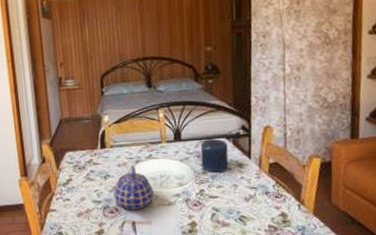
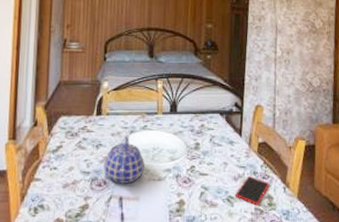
candle: present [200,139,229,173] -> none [194,114,221,149]
smartphone: none [248,195,283,224] -> present [235,175,270,206]

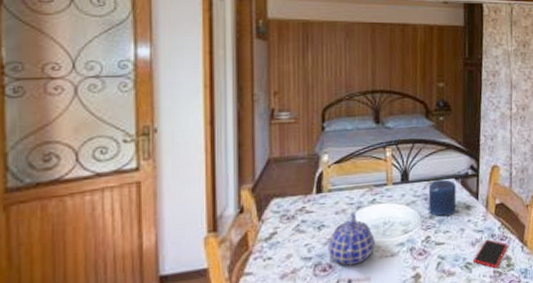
candle: none [194,114,221,149] -> present [428,179,457,217]

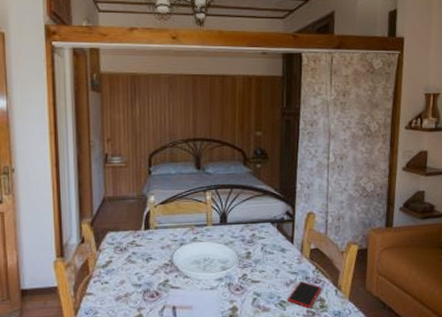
teapot: present [328,211,375,266] -> none [155,247,196,294]
candle: present [428,179,457,217] -> none [245,223,272,257]

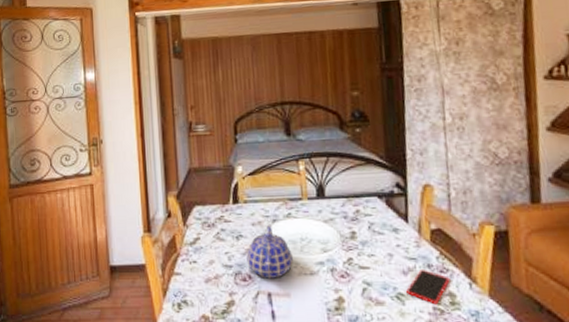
teapot: none [155,247,196,294] -> present [246,224,293,279]

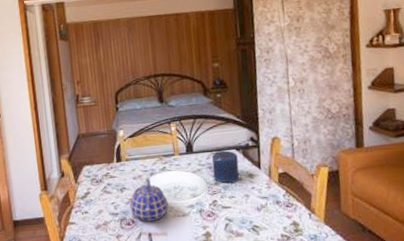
candle: none [347,197,382,238] -> present [211,150,240,184]
smartphone: present [406,268,450,305] -> none [260,205,294,233]

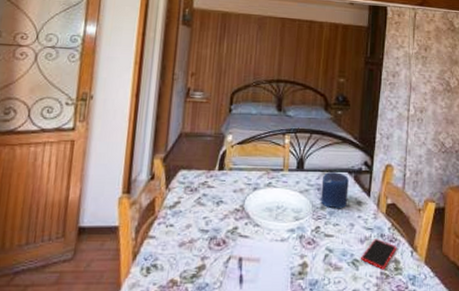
teapot: present [129,177,169,222] -> none [223,192,267,244]
smartphone: none [260,205,294,233] -> present [361,238,397,270]

